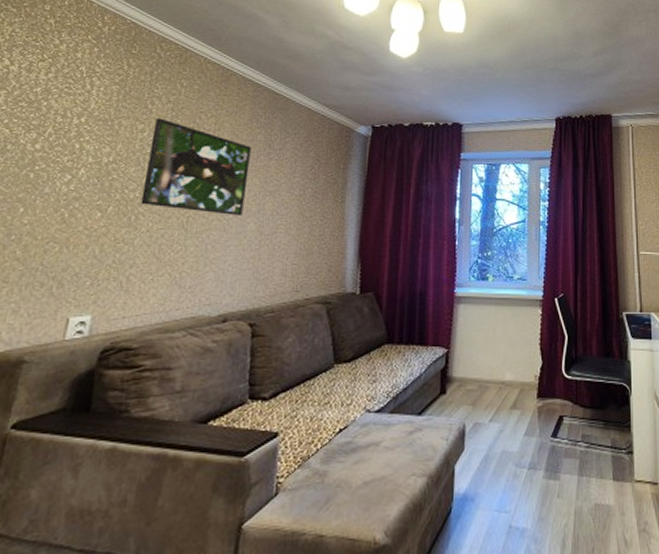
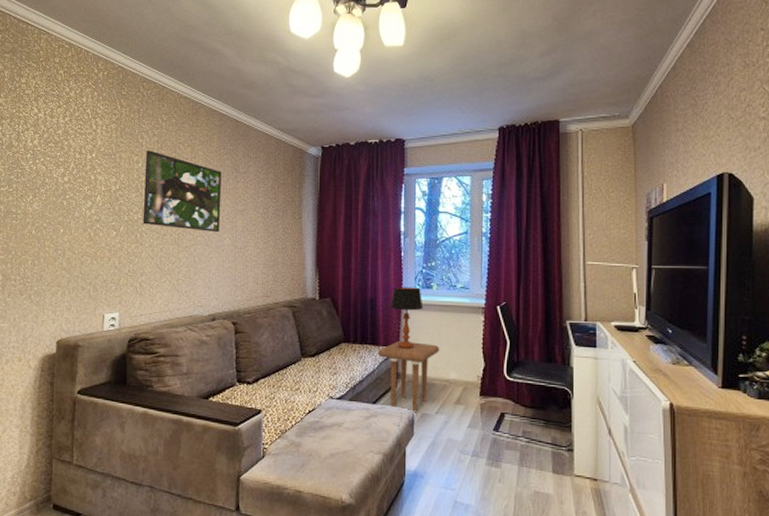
side table: none [425,339,495,423] -> present [377,340,440,413]
table lamp: none [442,279,478,348] -> present [391,287,423,349]

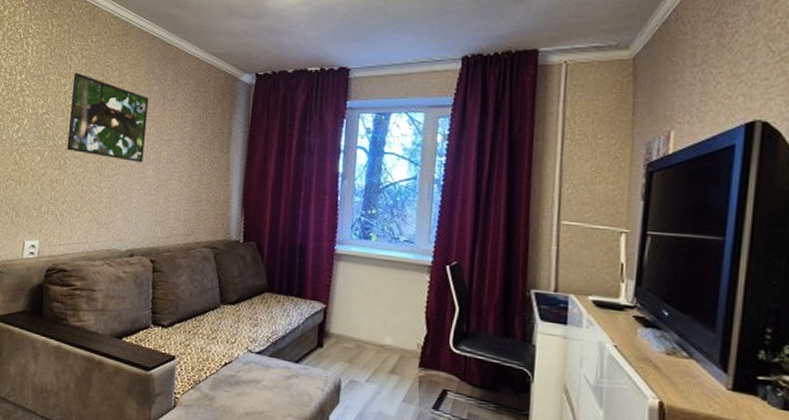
side table: present [377,340,440,413] -> none [303,295,376,379]
table lamp: present [391,287,423,349] -> none [322,234,359,306]

